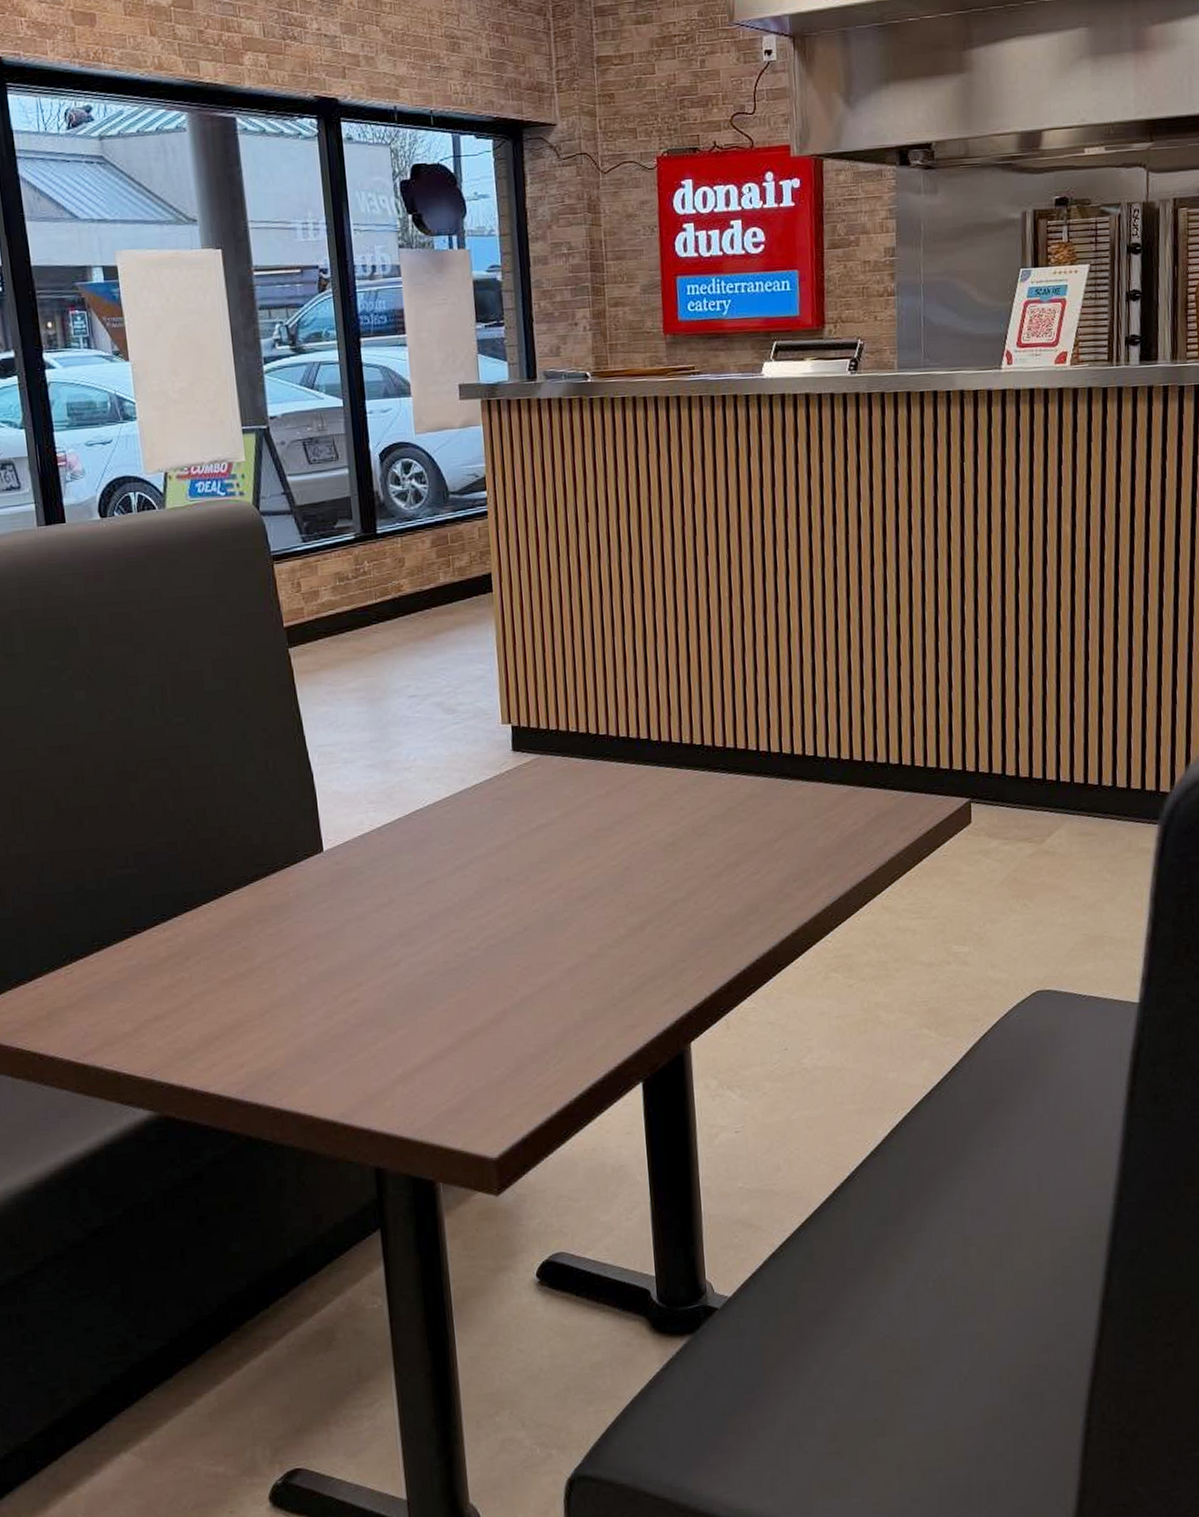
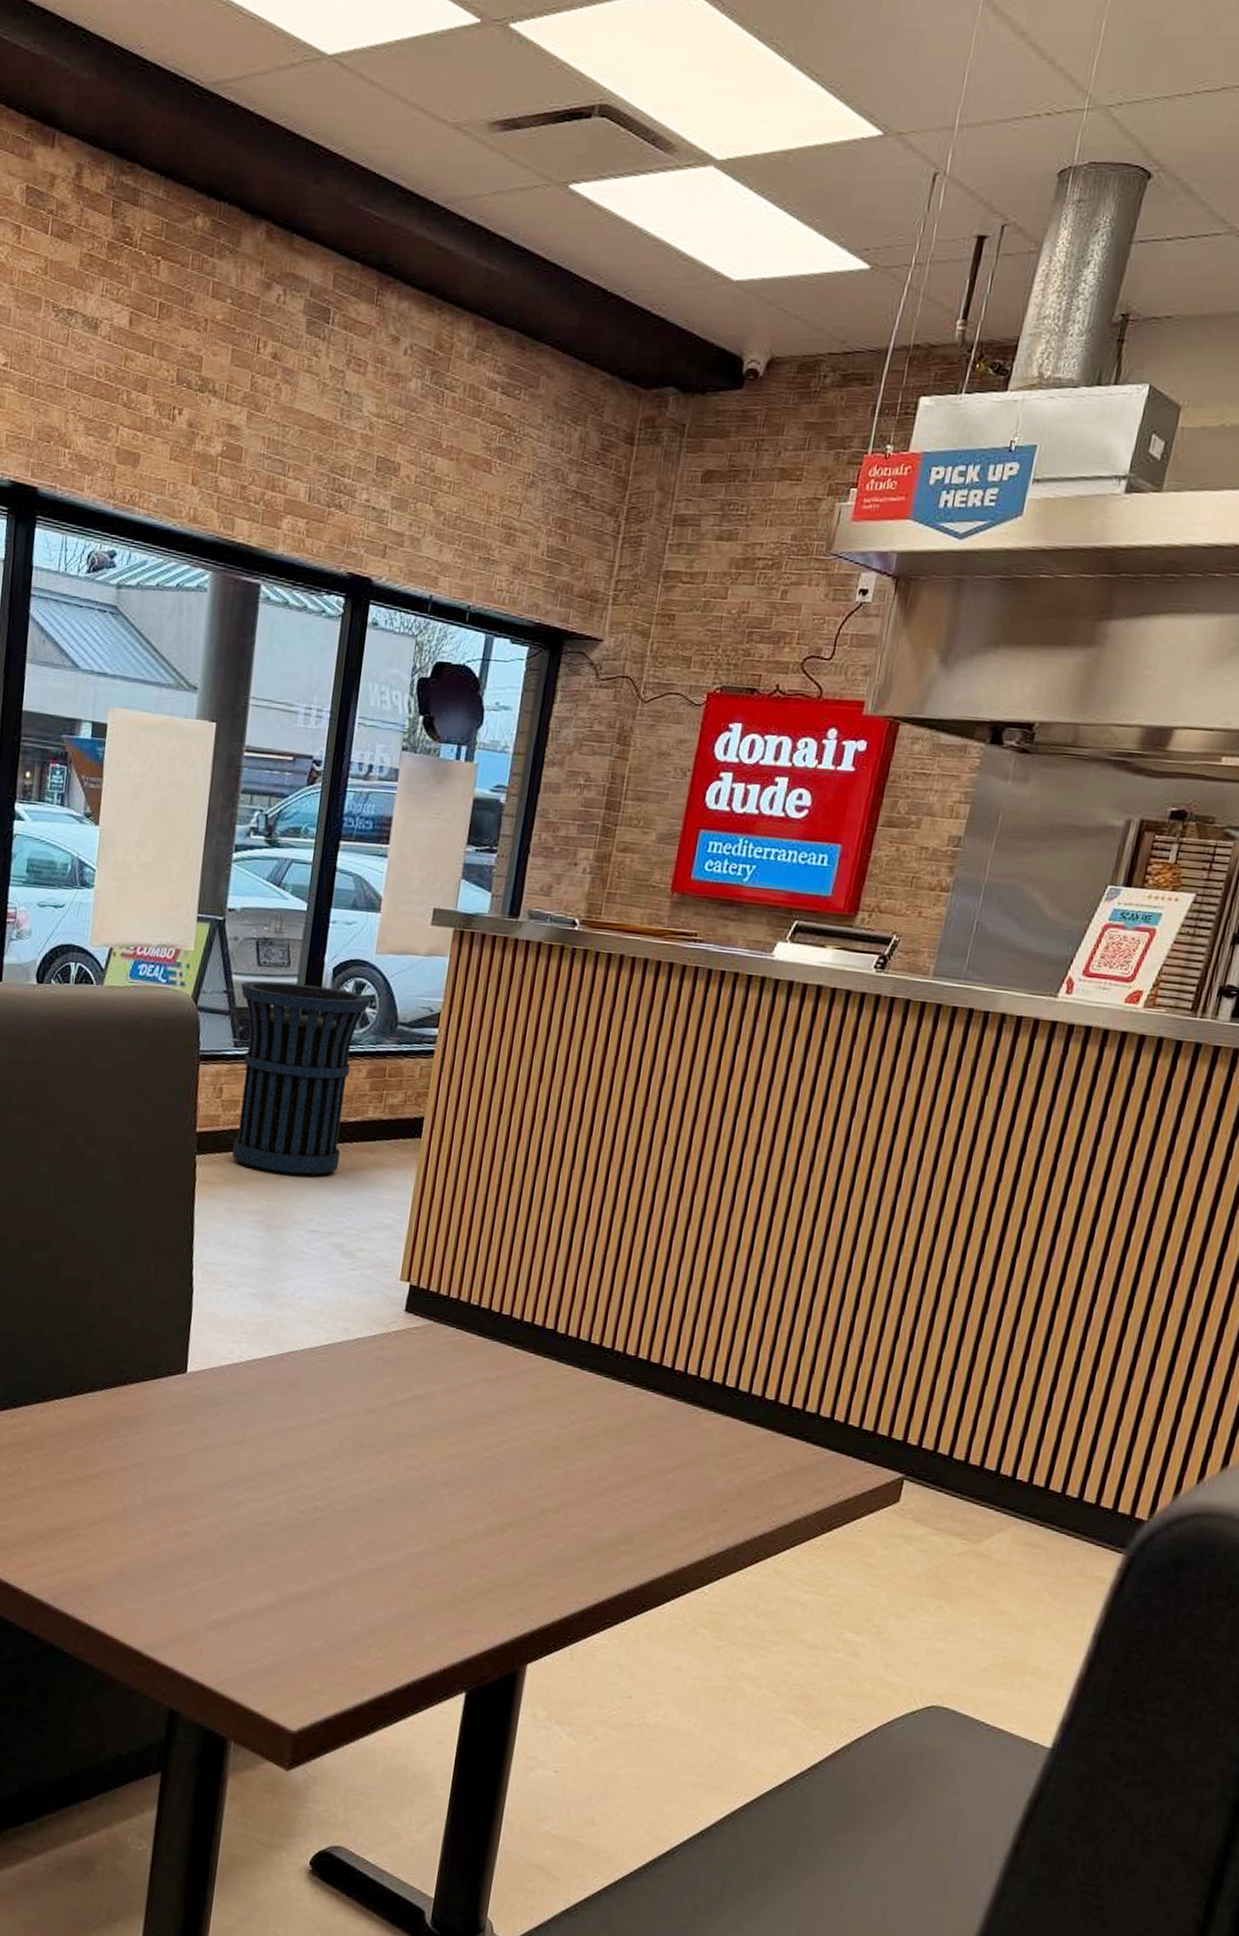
trash can: none [296,471,424,652] -> present [232,981,371,1178]

